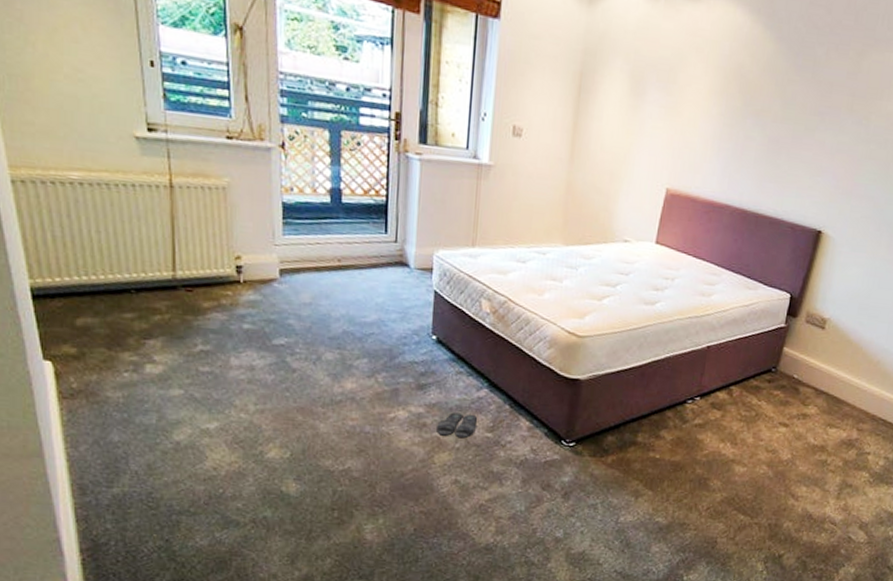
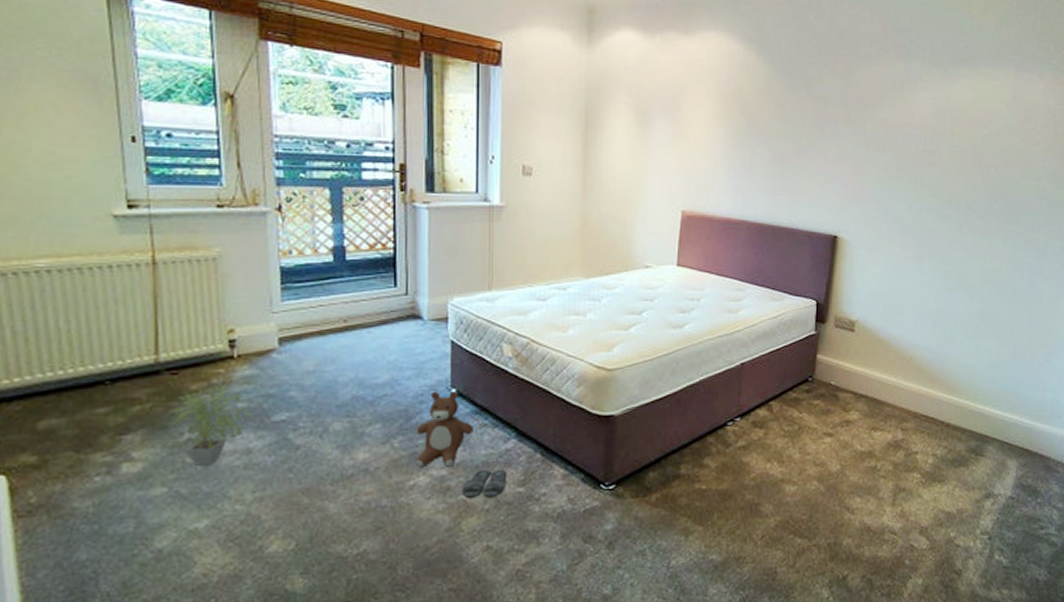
potted plant: none [183,304,257,376] -> present [167,385,253,466]
teddy bear: none [396,335,450,406] -> present [415,391,473,467]

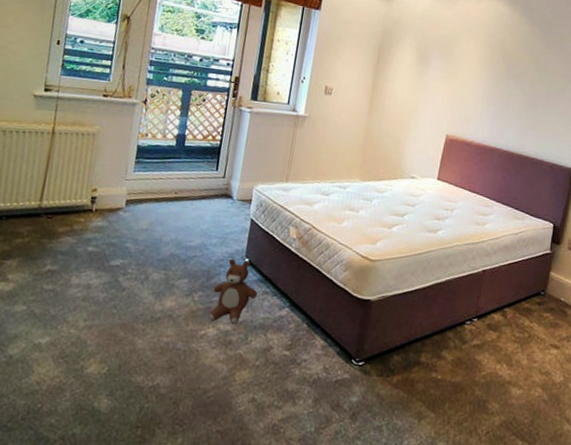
potted plant: present [167,385,253,466] -> none [37,229,99,293]
slippers: present [463,469,507,498] -> none [240,330,277,356]

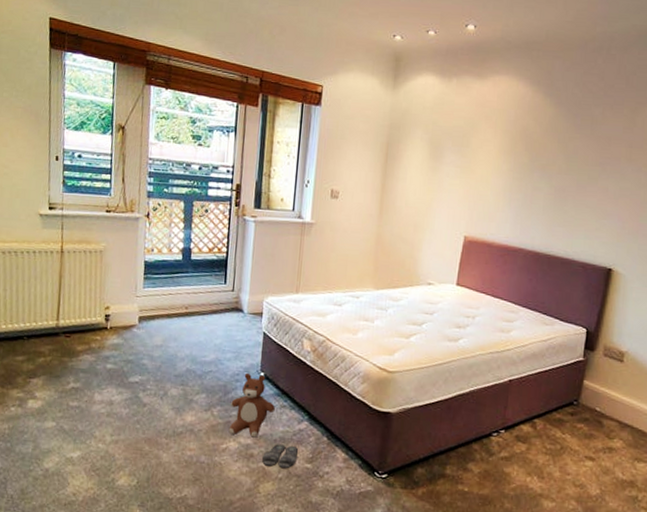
slippers: none [240,330,277,356] -> present [262,444,298,469]

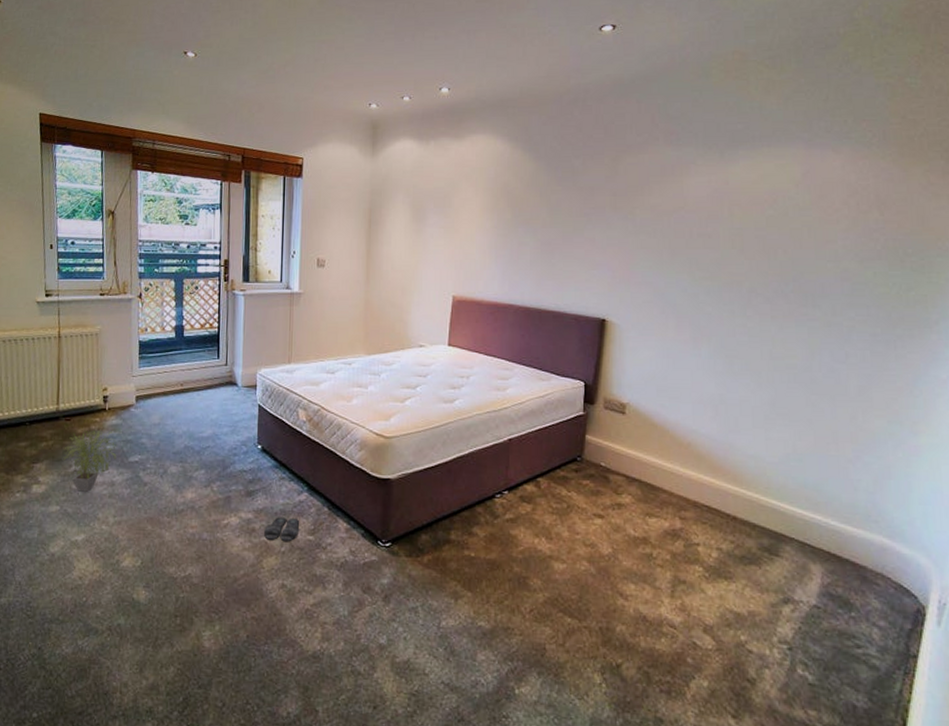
potted plant: none [60,348,117,410] -> present [62,430,117,492]
teddy bear: present [228,372,275,438] -> none [229,446,274,512]

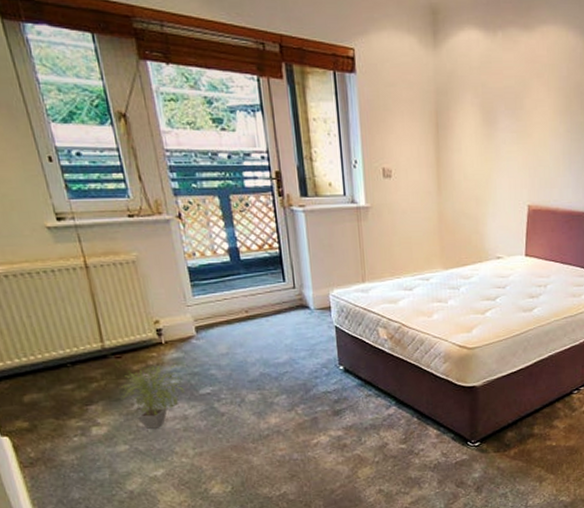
slippers: present [264,517,300,542] -> none [356,430,392,453]

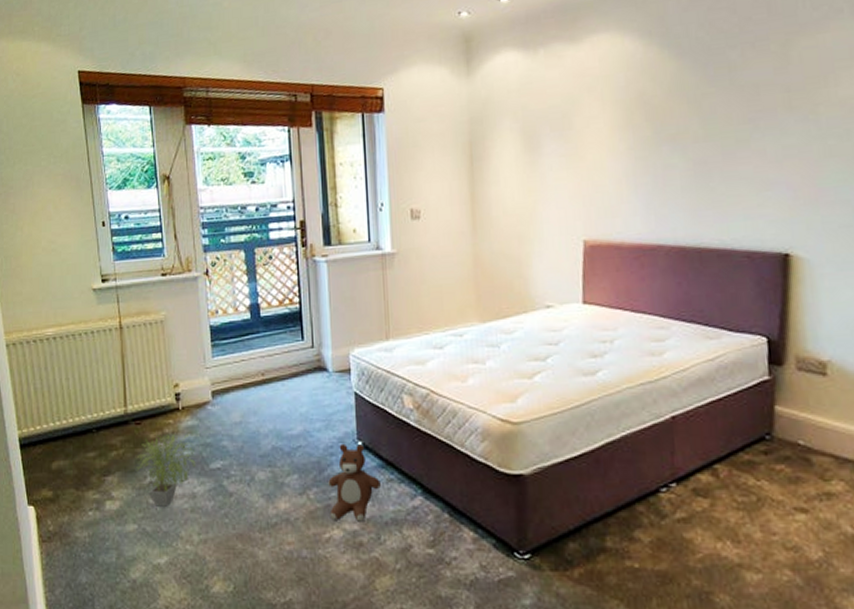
teddy bear: none [314,368,361,429] -> present [328,443,381,522]

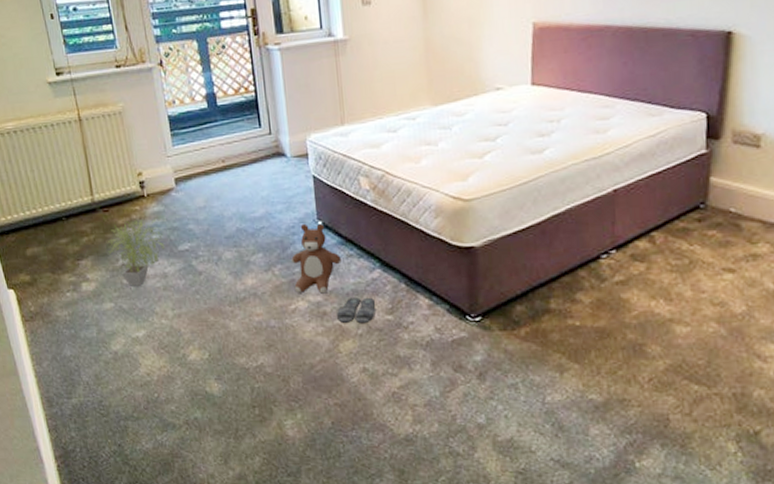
slippers: none [374,527,417,558] -> present [337,297,377,324]

